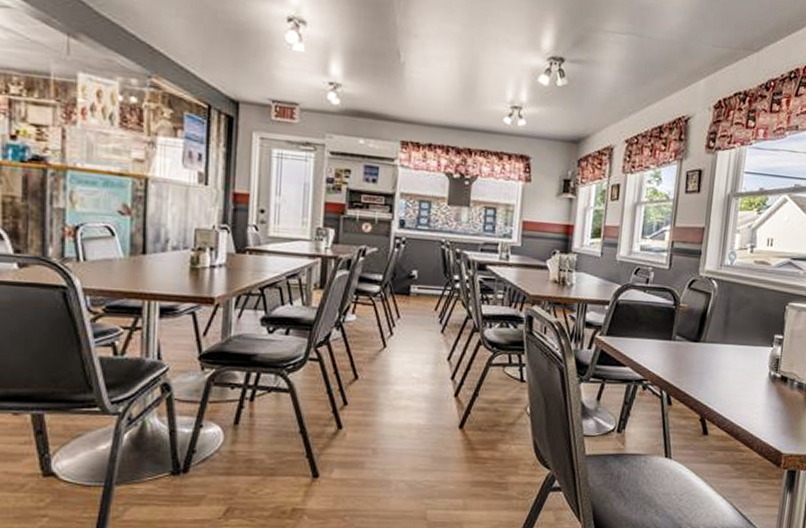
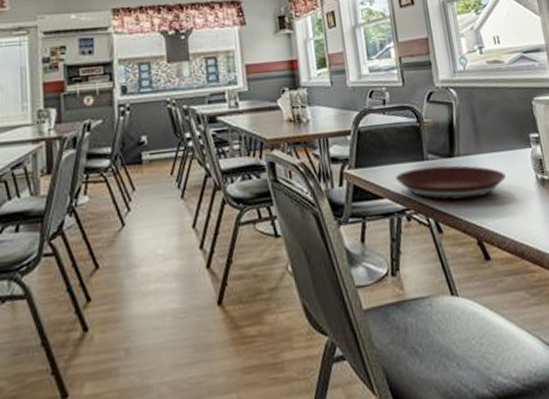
plate: none [641,346,742,382] -> present [396,165,506,200]

